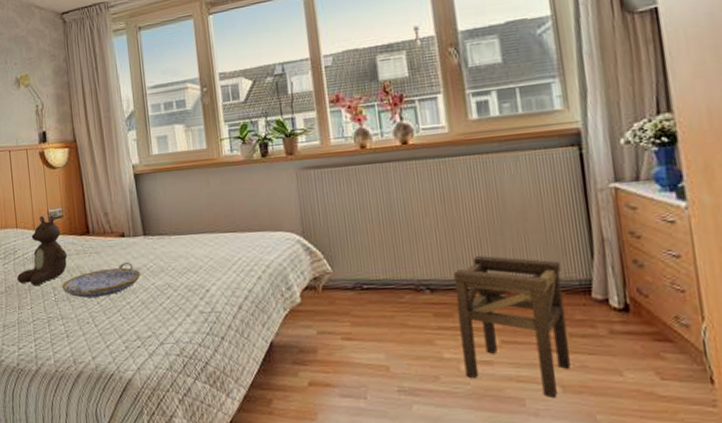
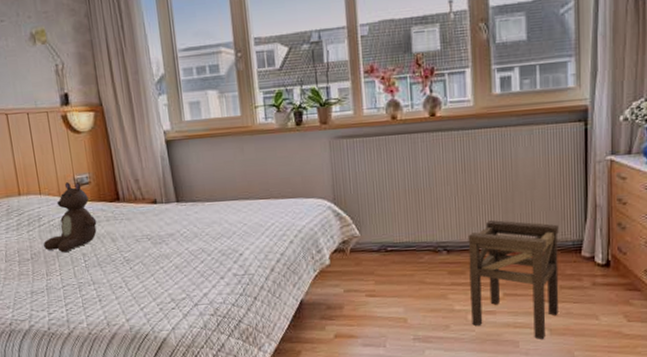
serving tray: present [62,261,141,298] -> none [92,227,175,263]

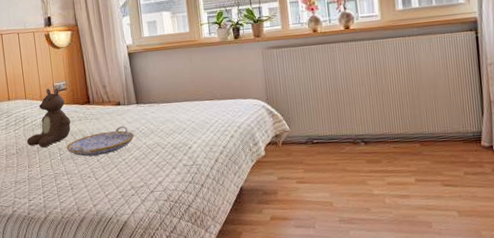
serving tray: none [92,227,175,263] -> present [66,125,135,156]
stool: present [468,220,559,339] -> none [382,115,465,220]

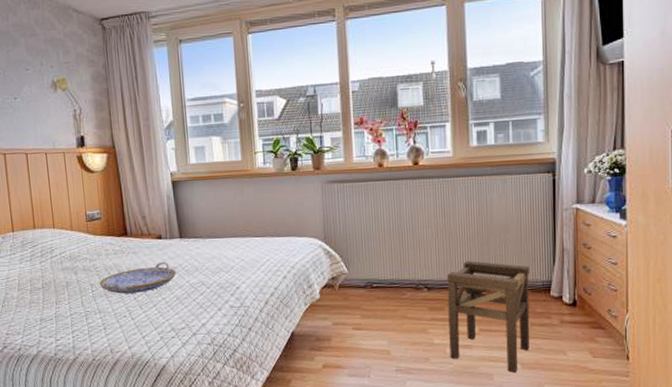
teddy bear: present [27,88,71,148] -> none [55,217,105,283]
stool: none [382,115,465,220] -> present [447,261,530,373]

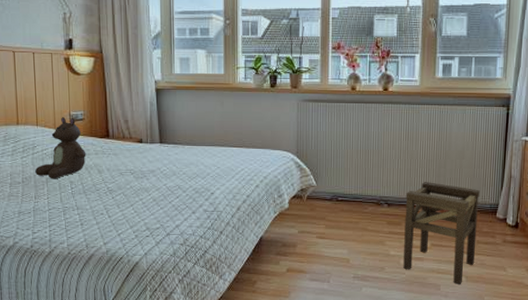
teddy bear: none [55,217,105,283] -> present [35,117,86,179]
serving tray: present [99,261,177,294] -> none [79,164,155,192]

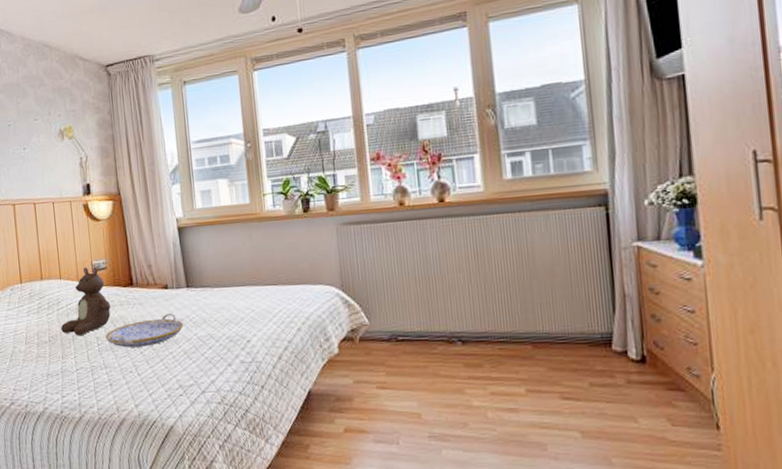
serving tray: none [79,164,155,192] -> present [105,312,184,348]
stool: present [403,182,480,284] -> none [484,310,590,442]

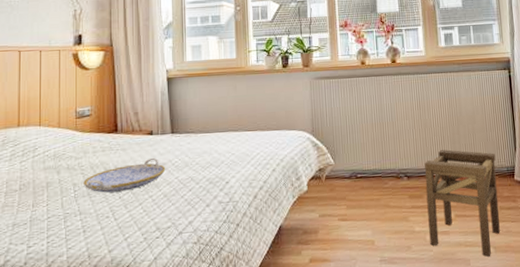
teddy bear: present [61,267,111,336] -> none [35,114,92,183]
stool: none [484,310,590,442] -> present [424,149,500,257]

